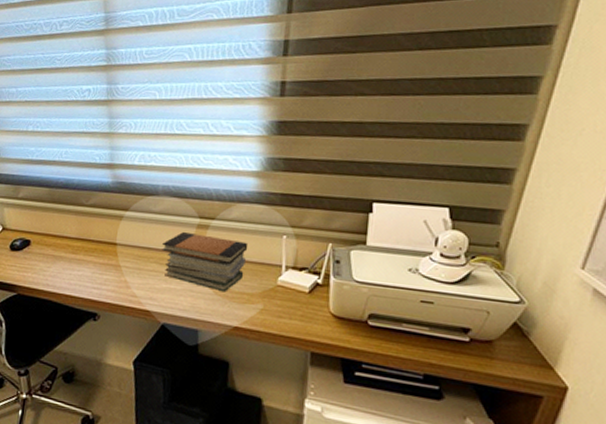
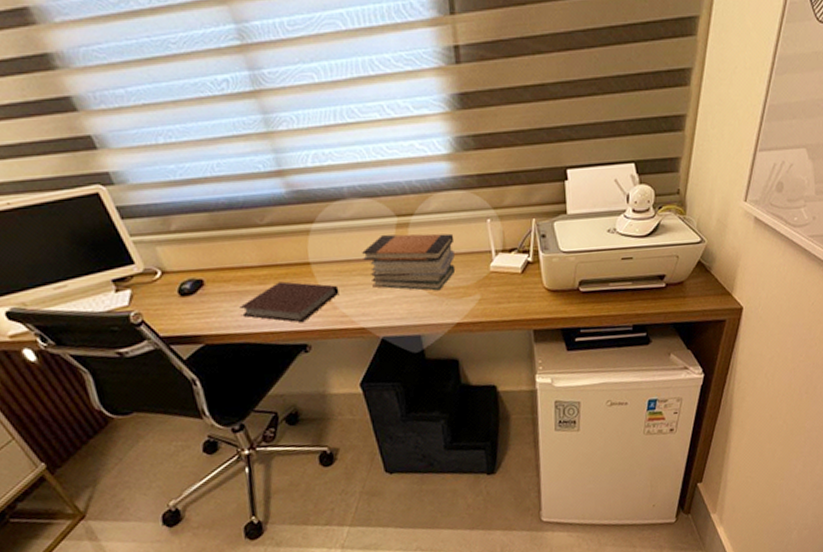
notebook: none [52,254,135,294] -> present [239,281,339,323]

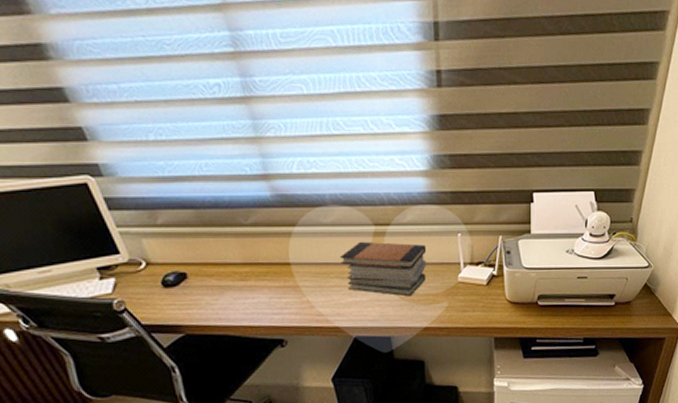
notebook: present [239,281,339,323] -> none [220,279,317,319]

